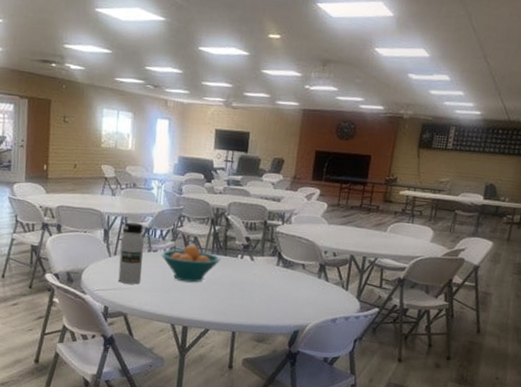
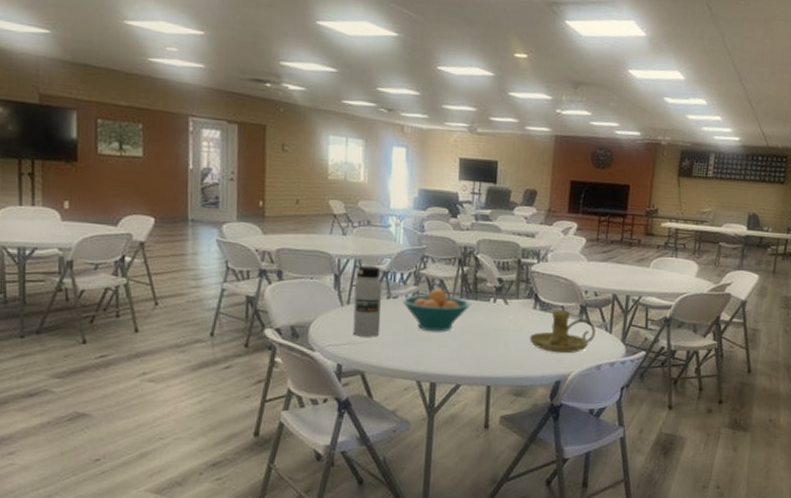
candle holder: none [271,267,333,307] -> present [529,310,596,354]

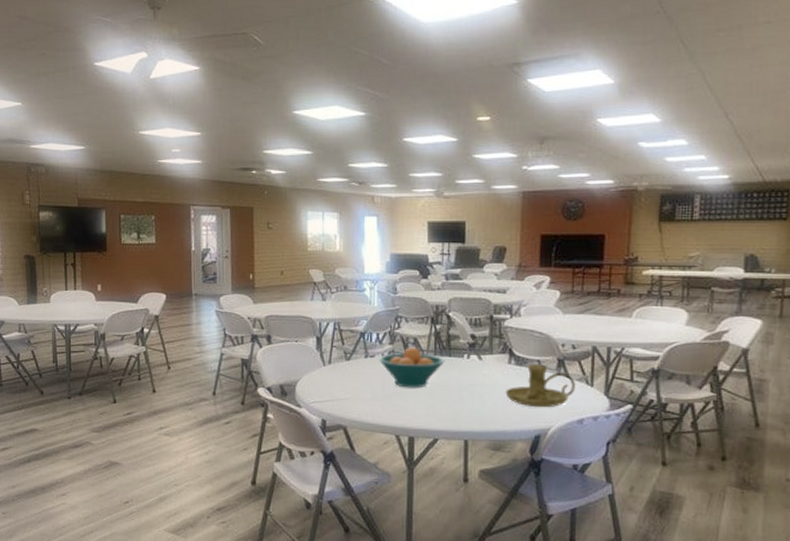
water bottle: present [353,265,382,337] -> none [335,328,360,394]

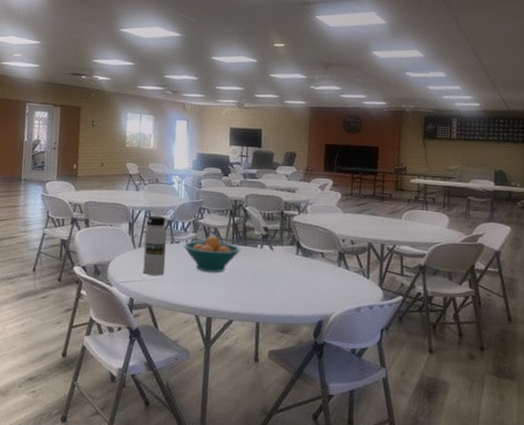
water bottle: none [335,328,360,394] -> present [143,215,167,276]
candle holder: present [505,364,576,408] -> none [293,256,355,296]

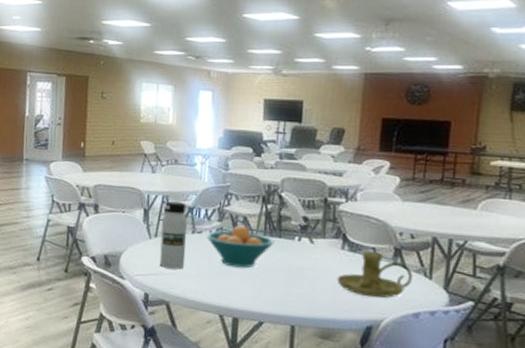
candle holder: none [293,256,355,296] -> present [336,251,413,298]

